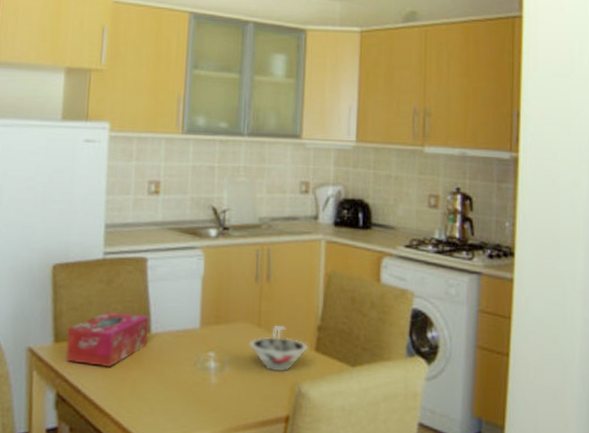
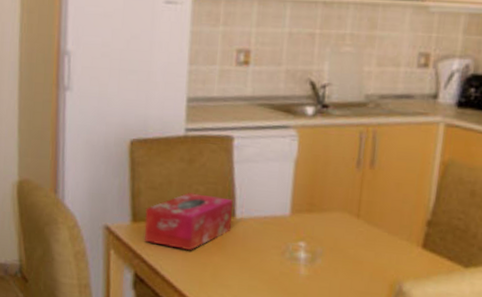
bowl: present [249,326,308,372] -> none [345,218,414,268]

